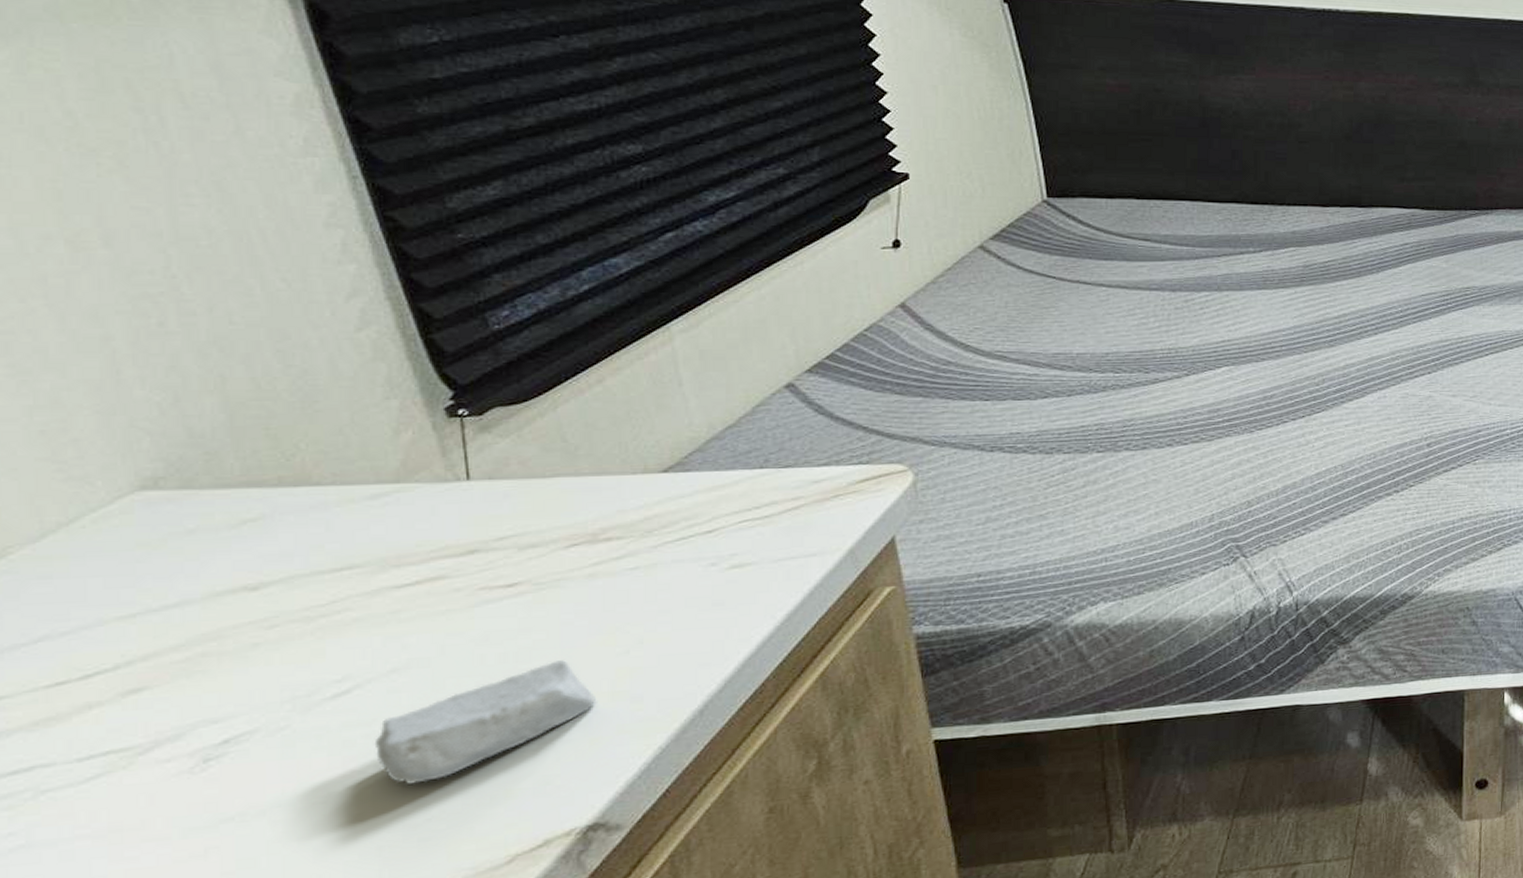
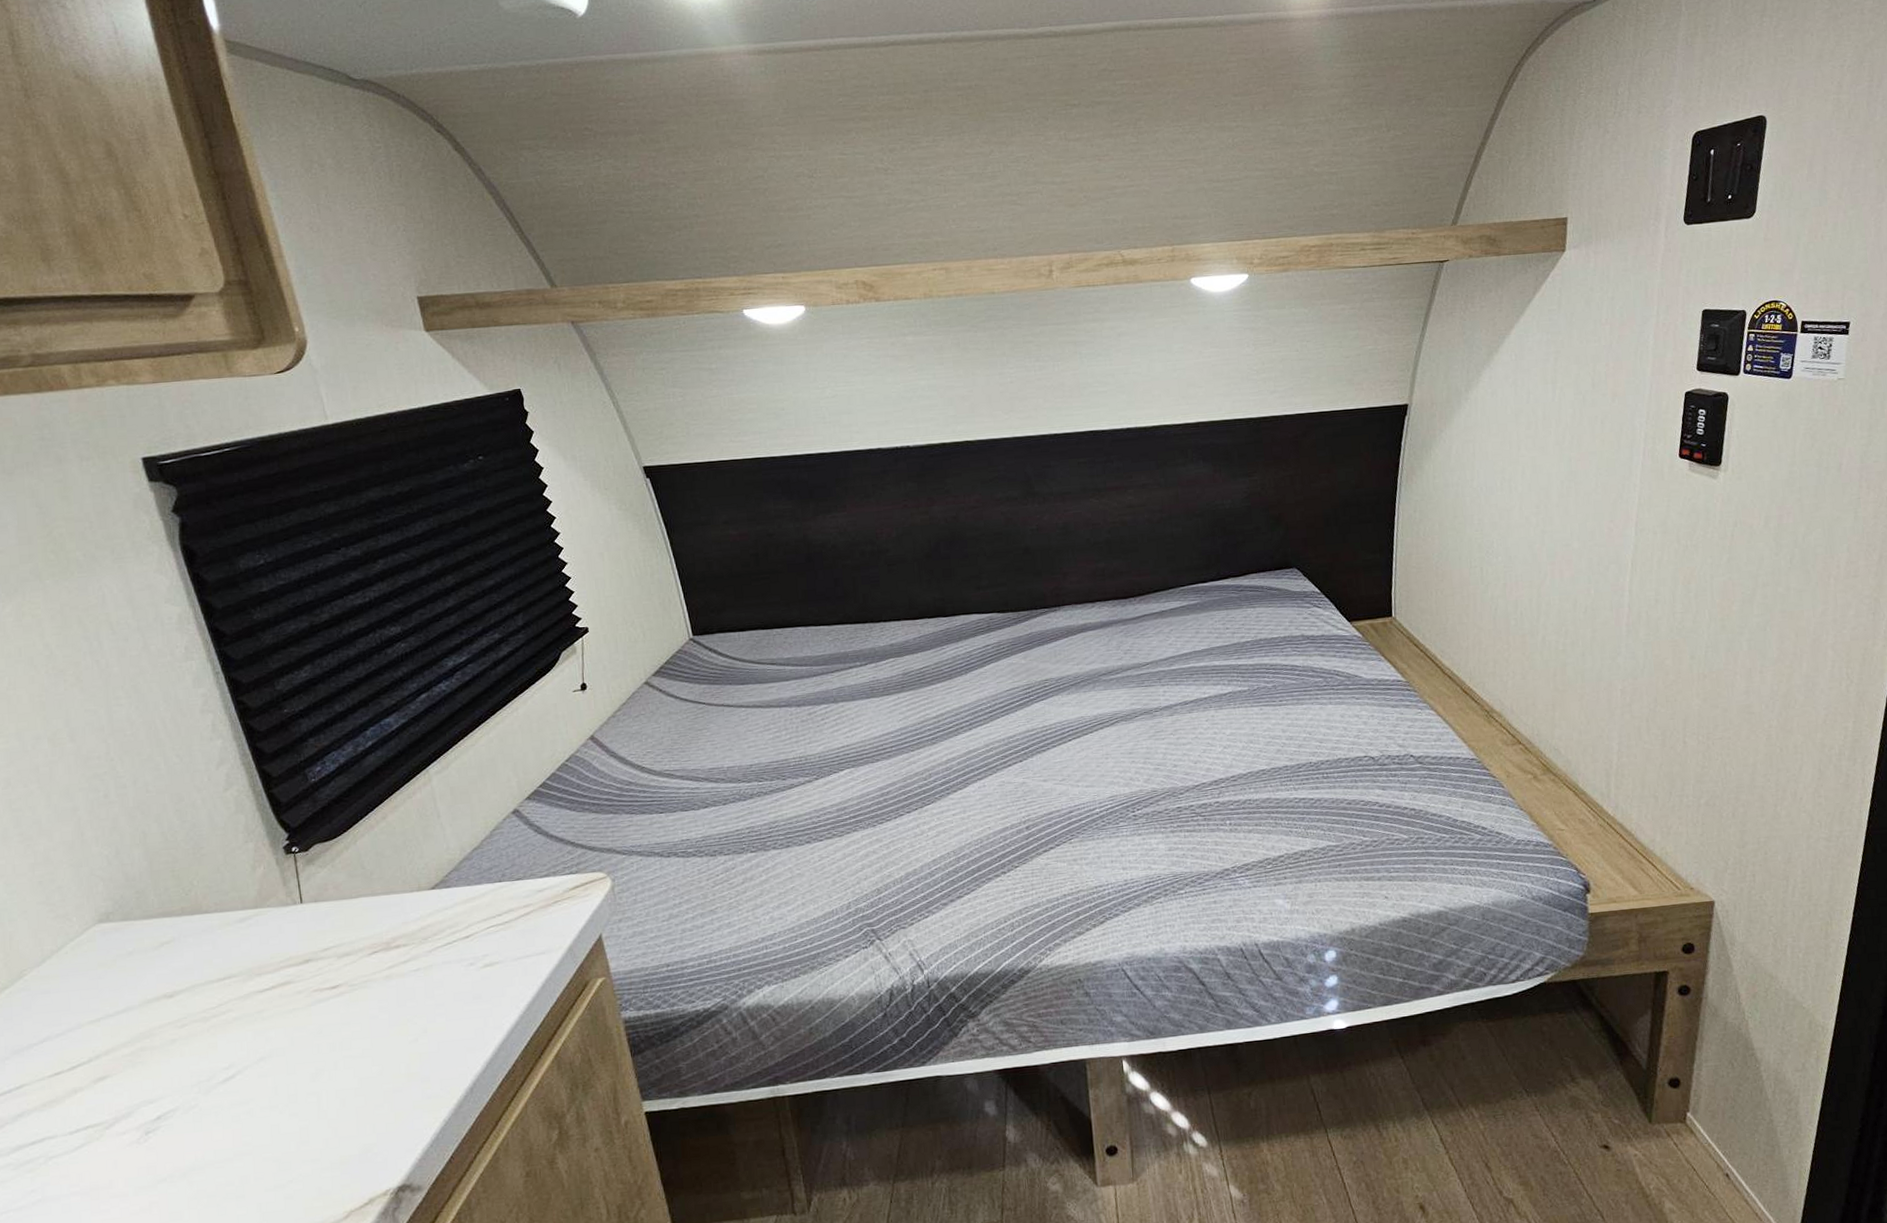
soap bar: present [376,660,595,784] -> none [253,1048,397,1152]

